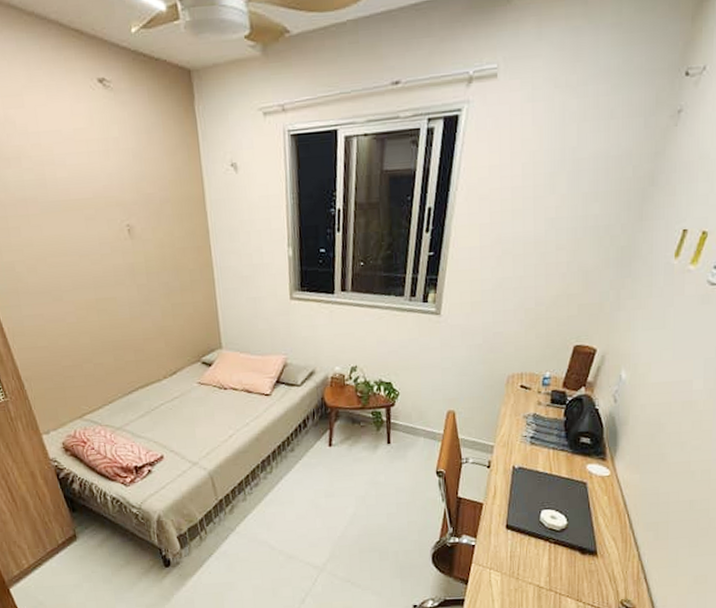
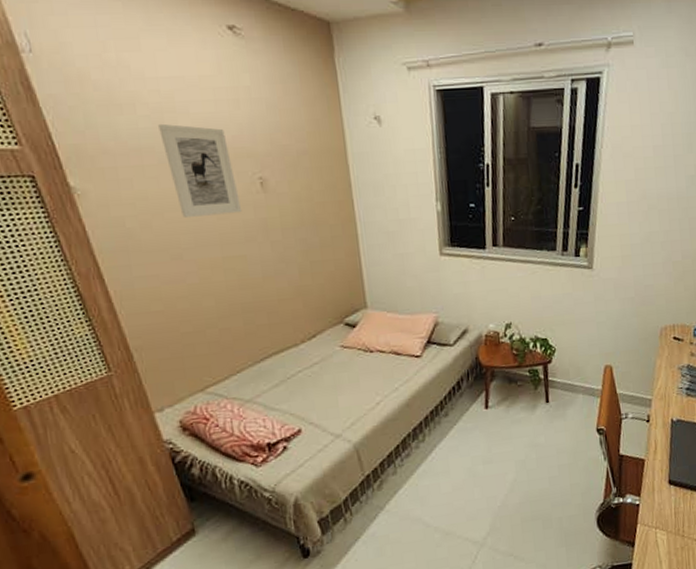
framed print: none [40,175,111,262] -> present [158,123,241,217]

